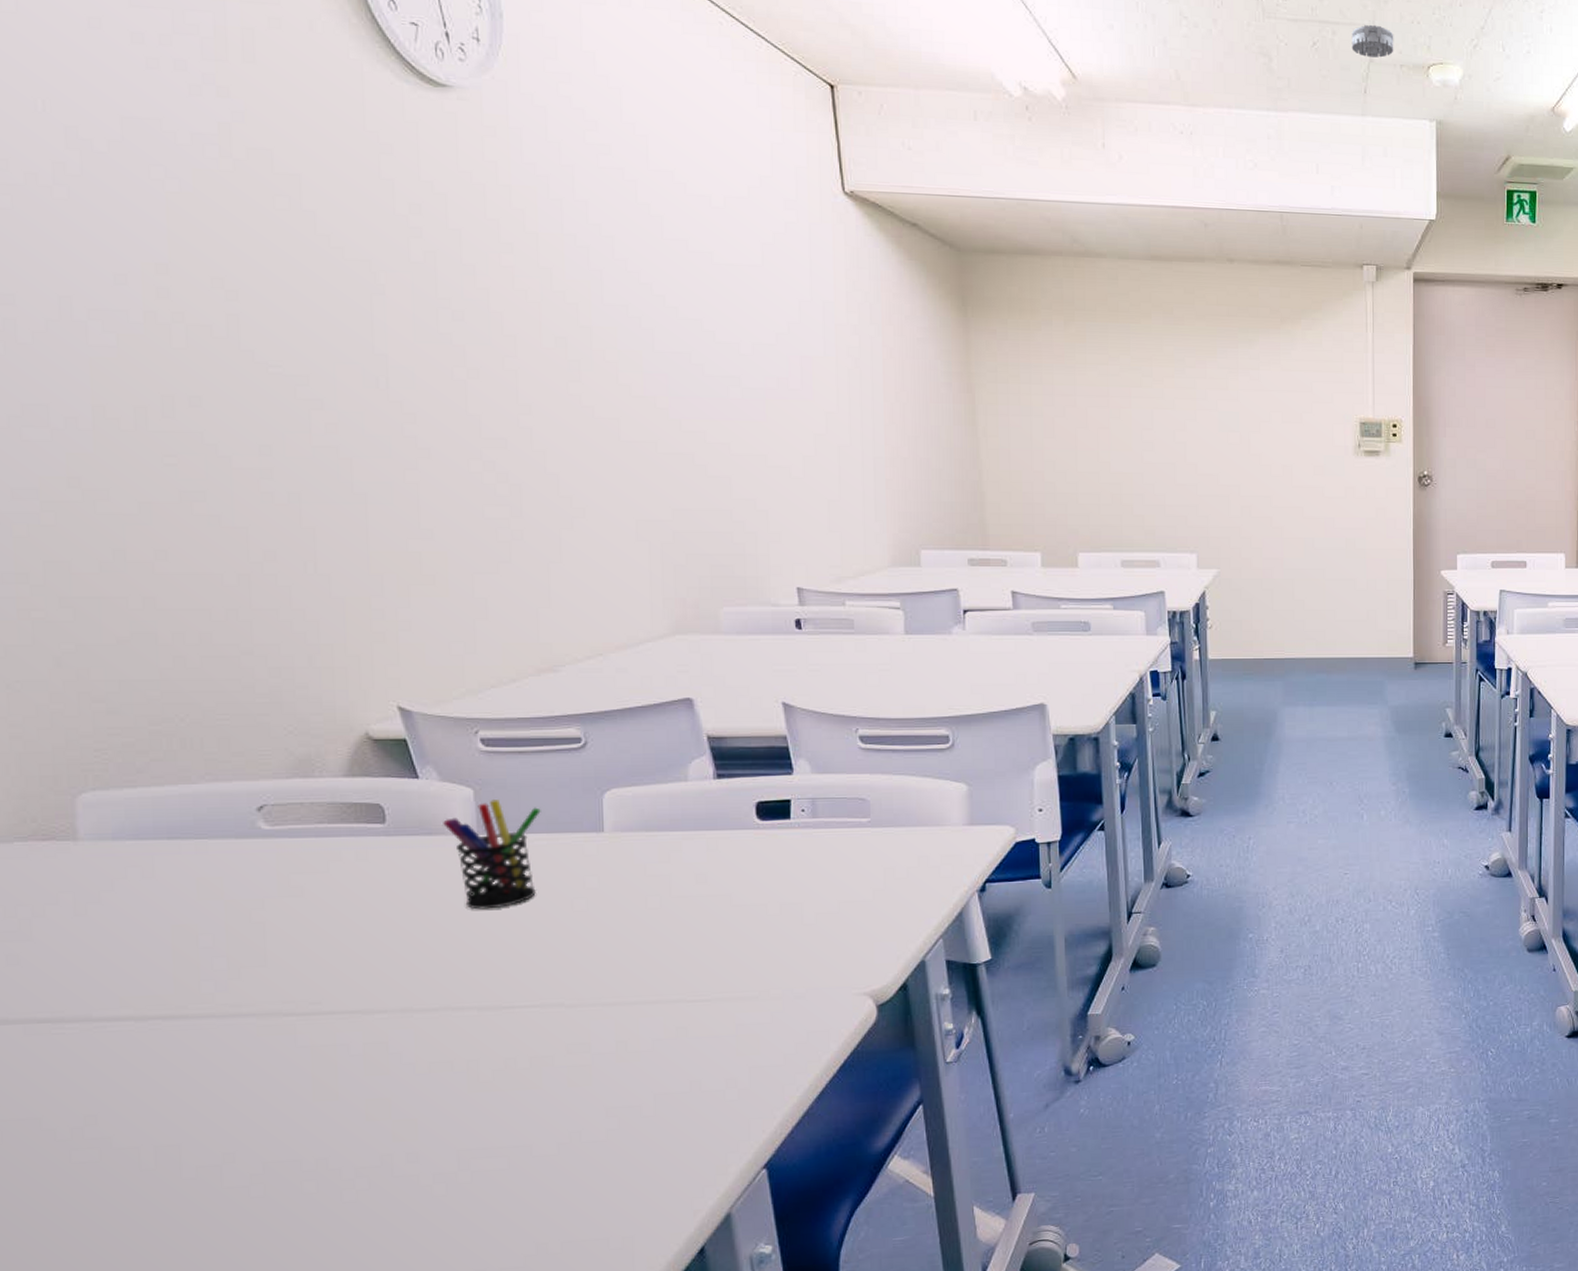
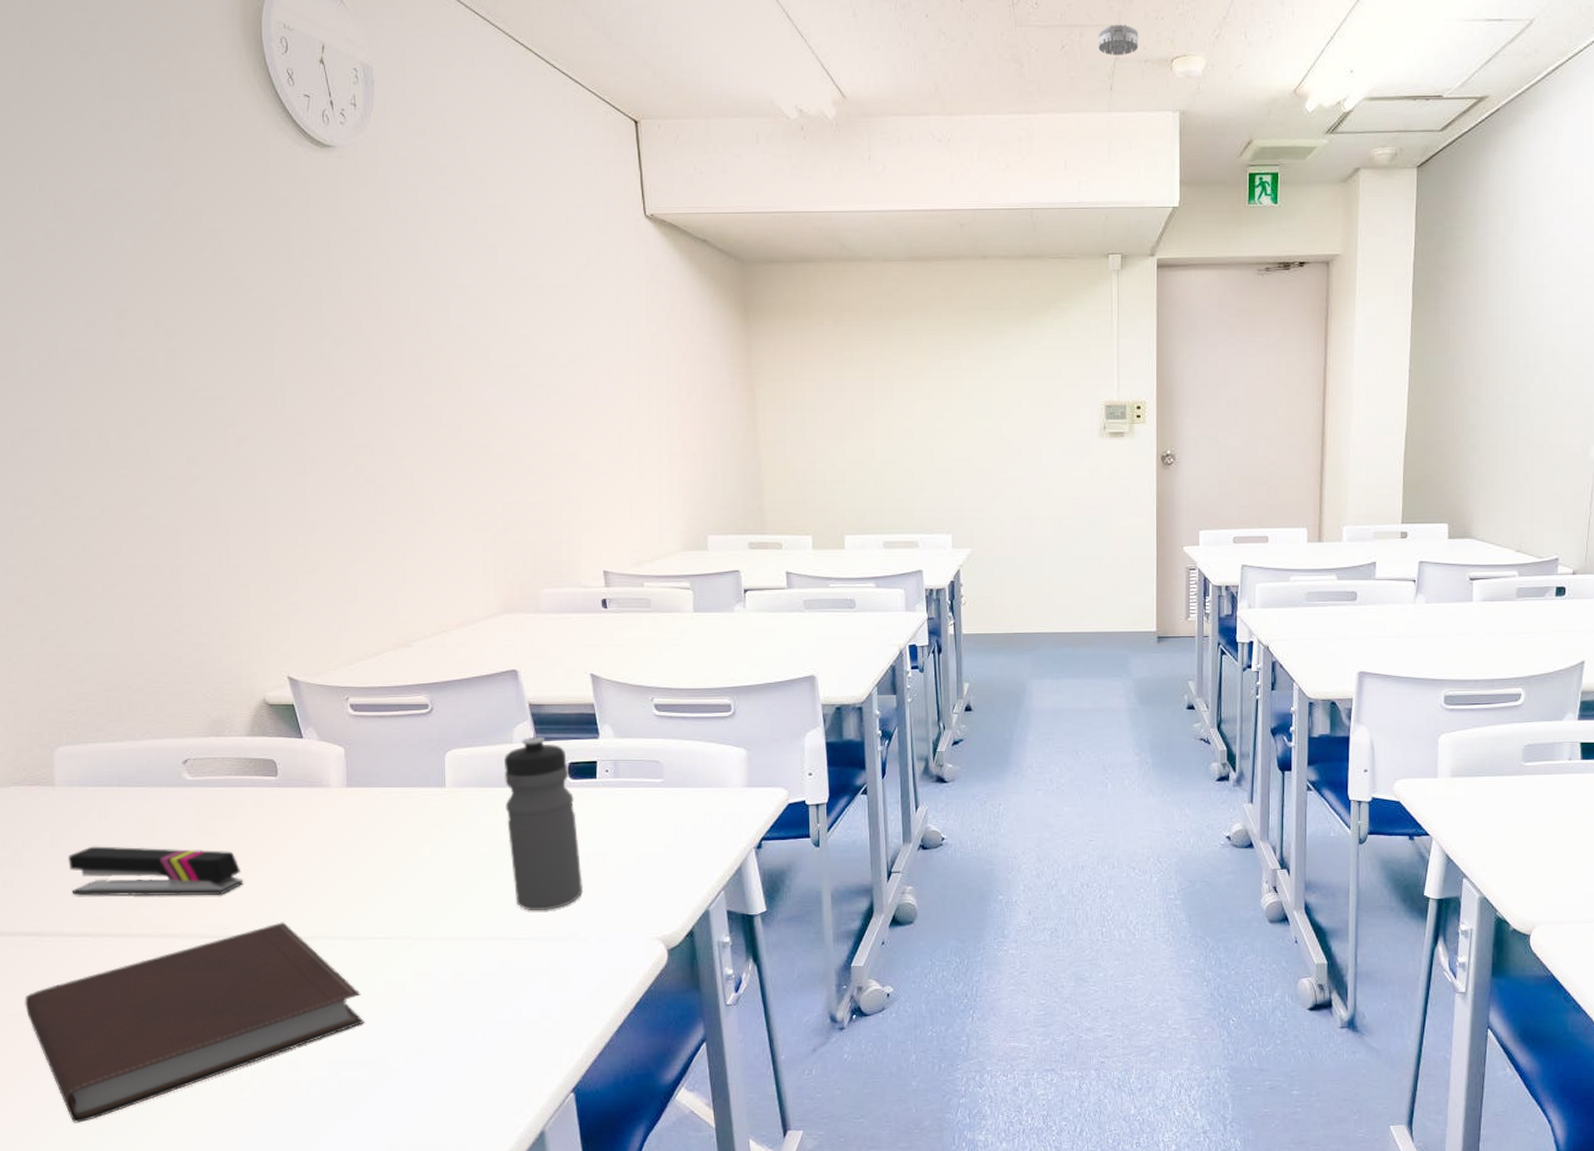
notebook: none [39,993,504,1245] -> present [25,922,365,1123]
stapler: none [97,911,341,972] -> present [67,846,243,897]
pen holder: present [443,799,541,910] -> none [321,757,396,852]
water bottle: none [676,773,776,969] -> present [503,736,584,911]

